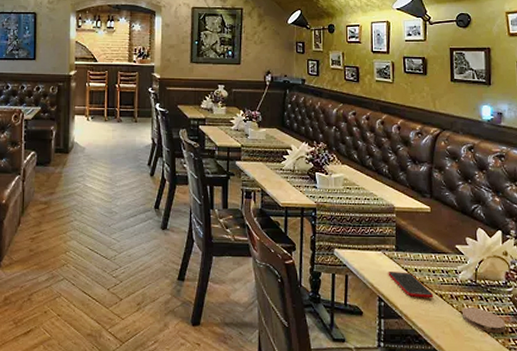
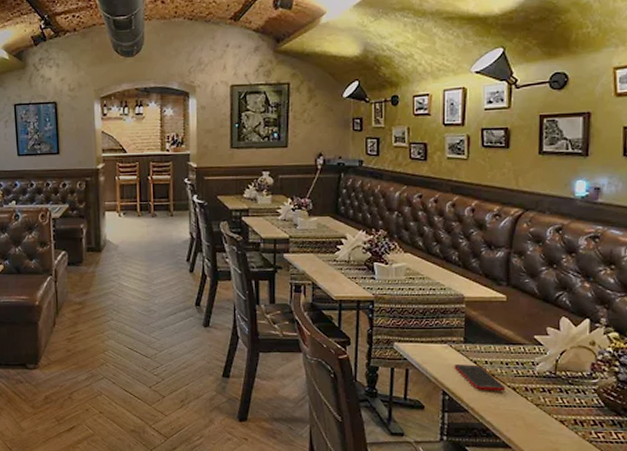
coaster: present [461,307,506,333] -> none [537,400,588,426]

